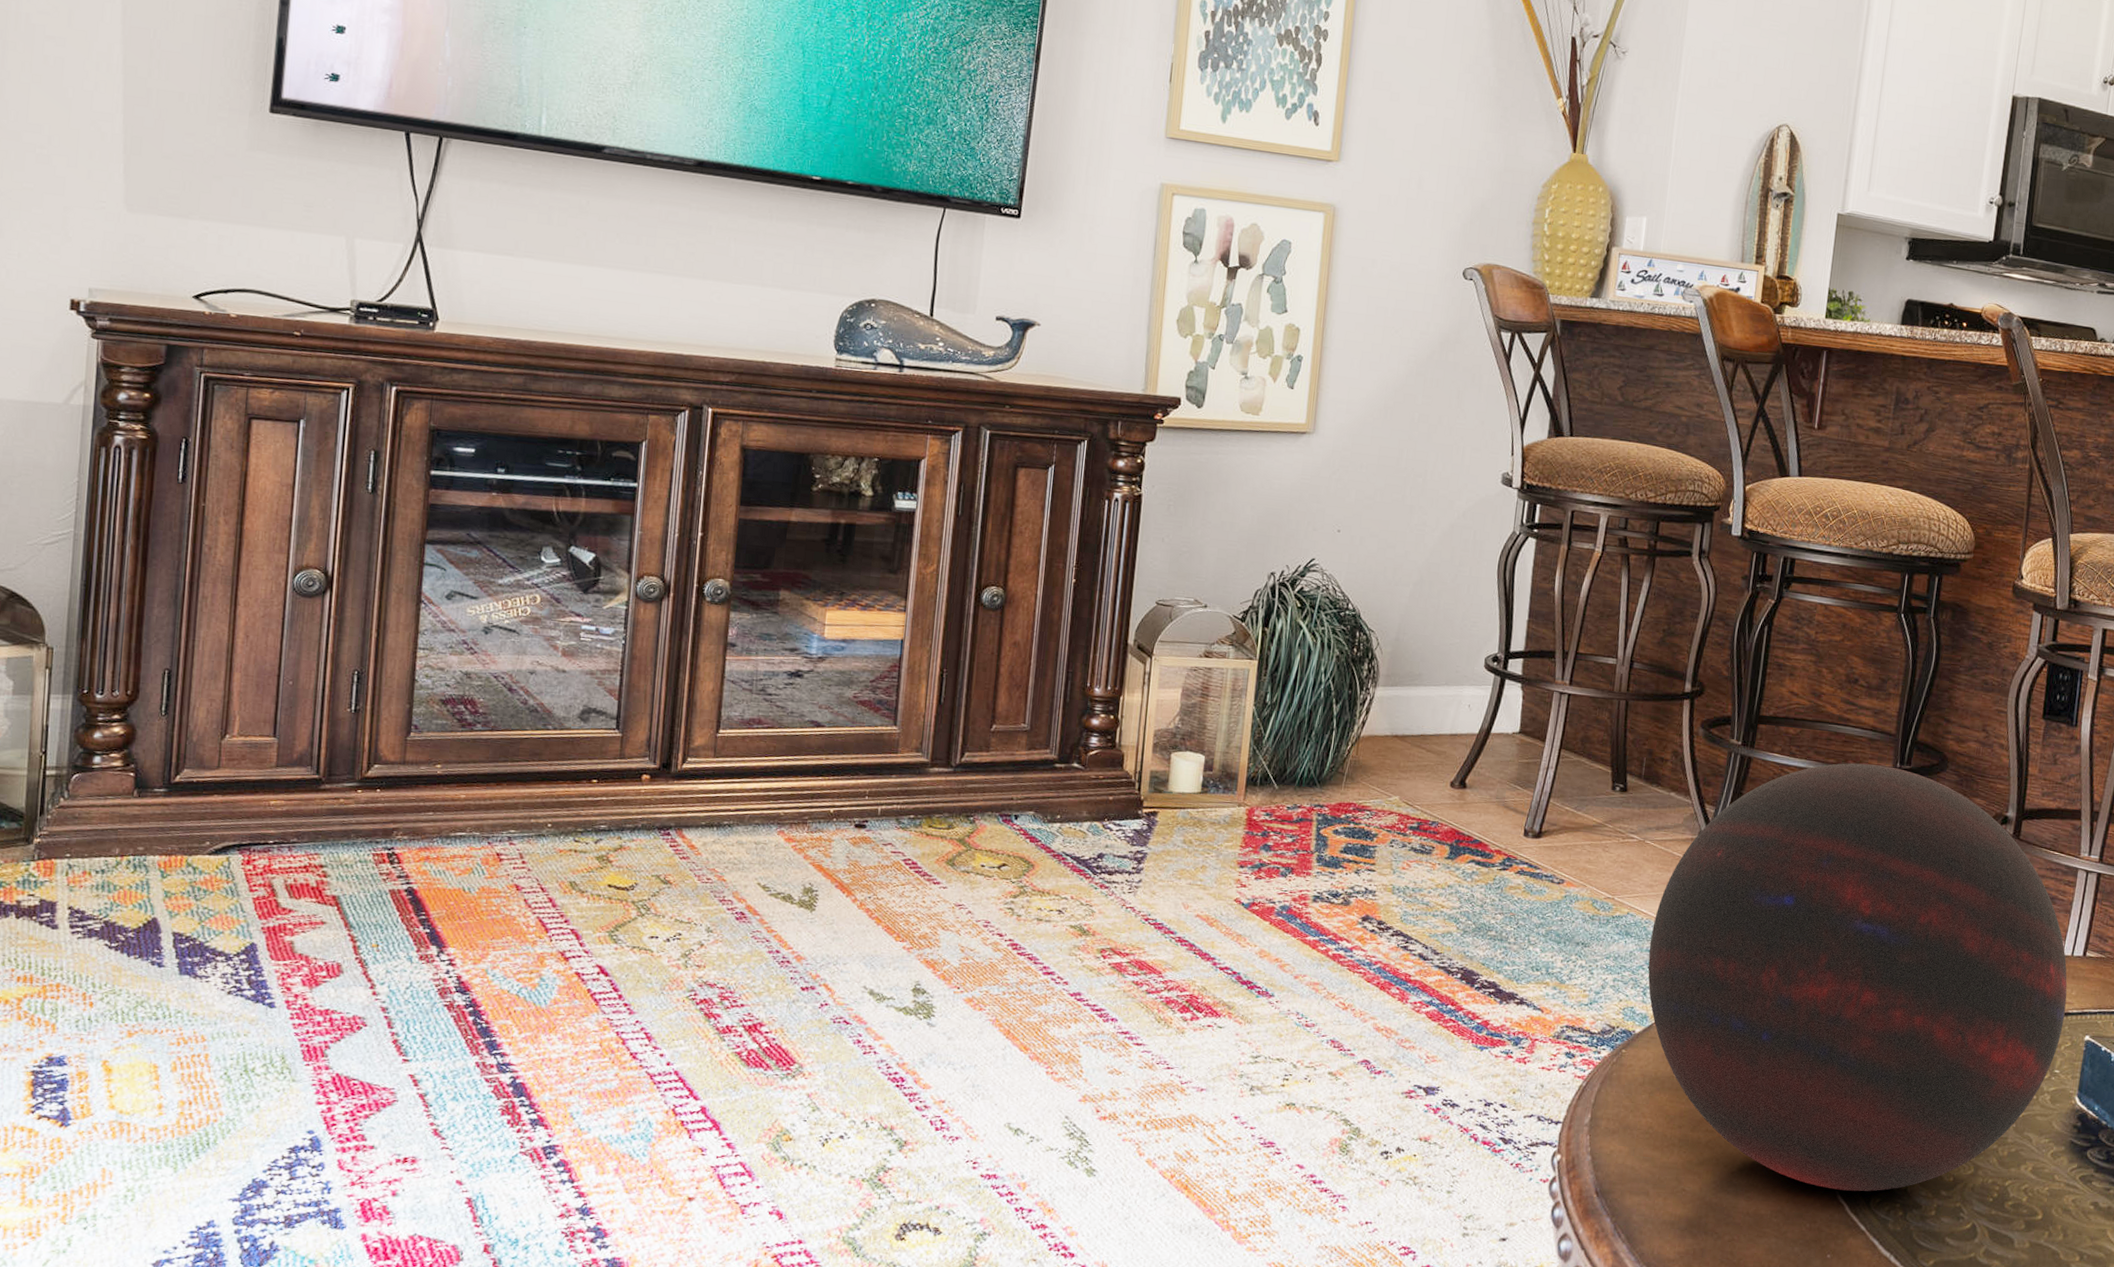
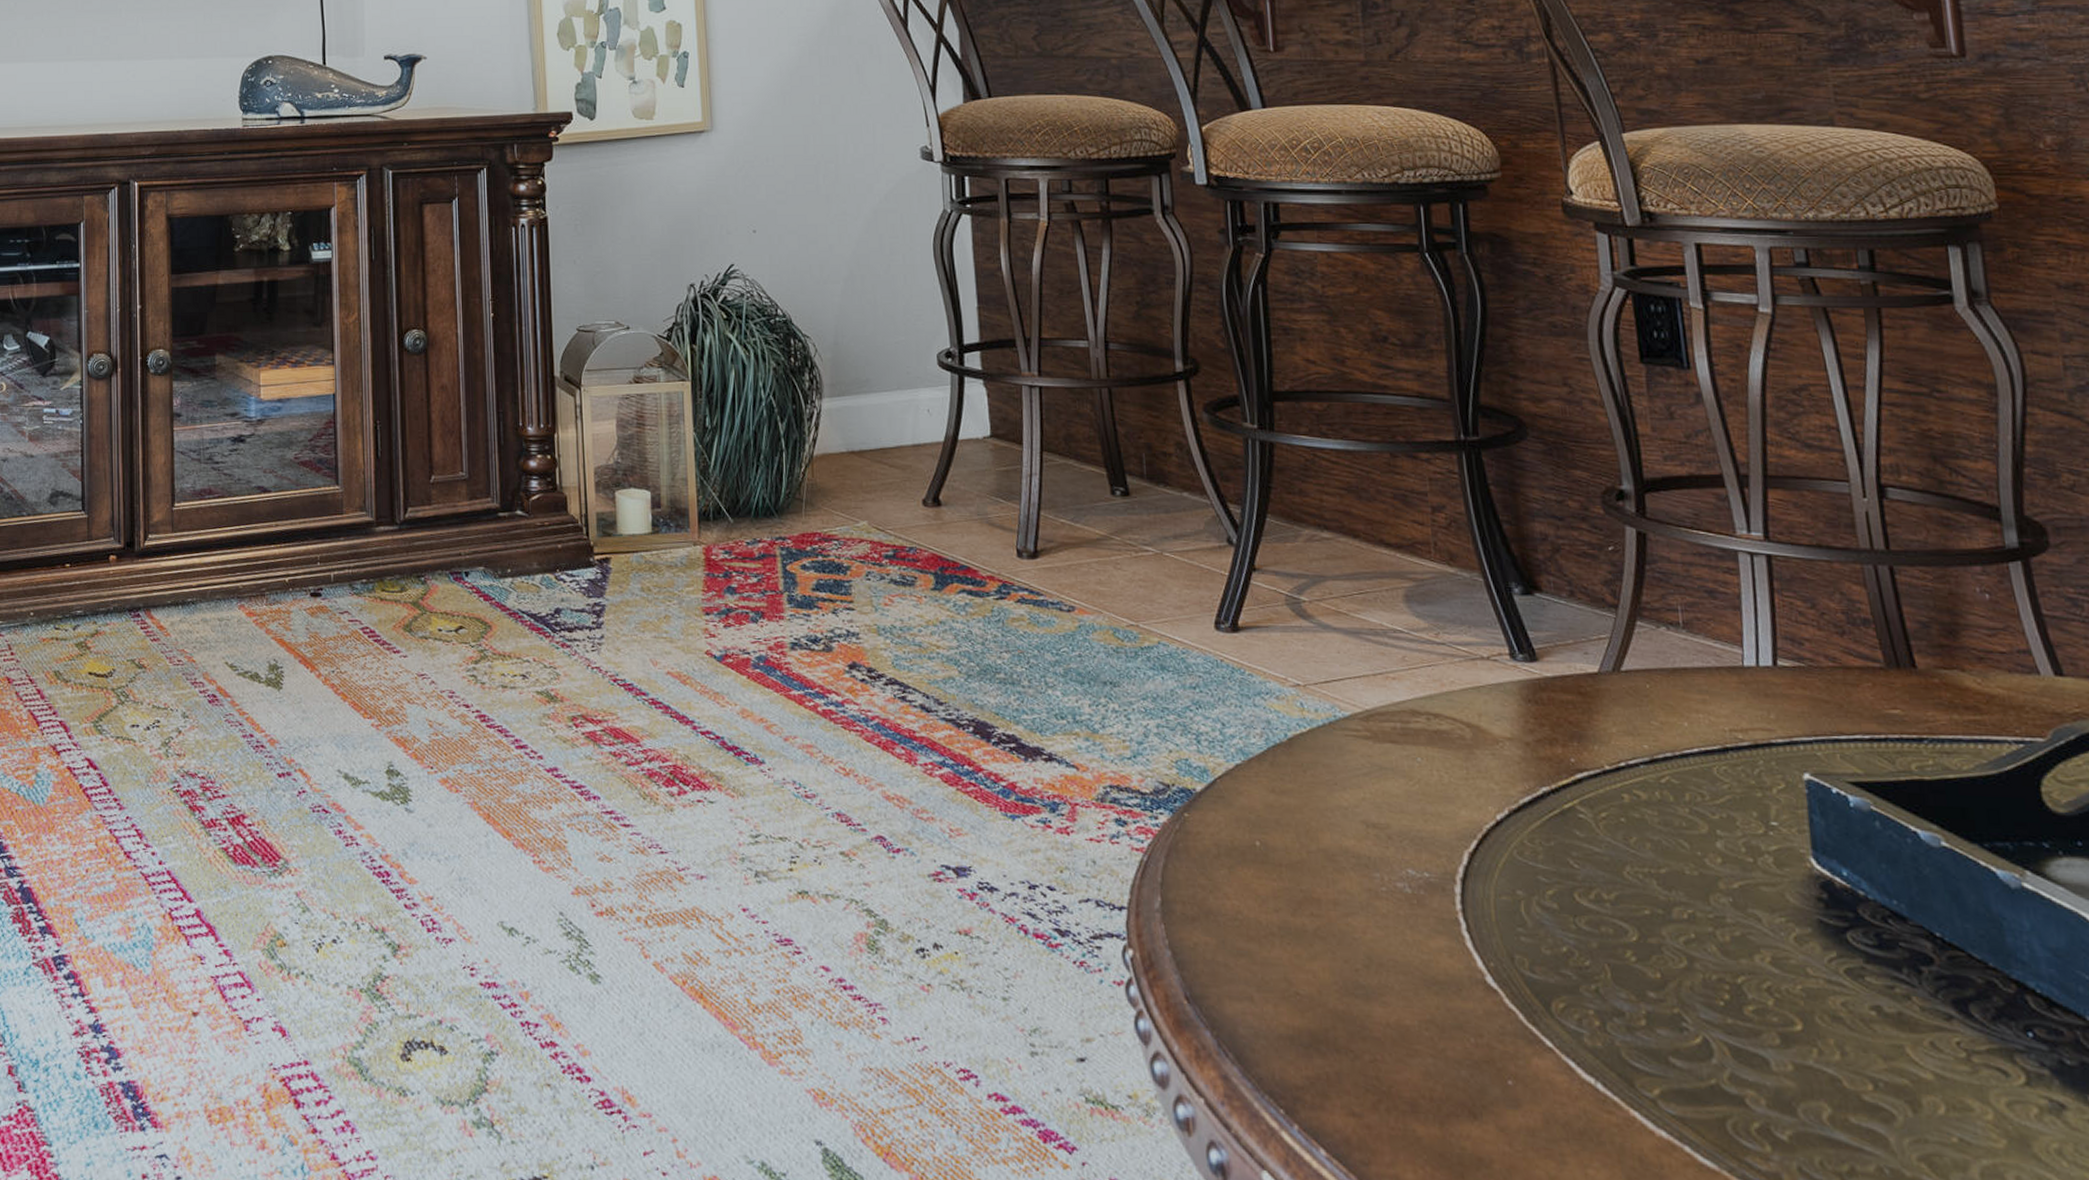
decorative orb: present [1648,763,2068,1192] -> none [1192,439,1769,994]

